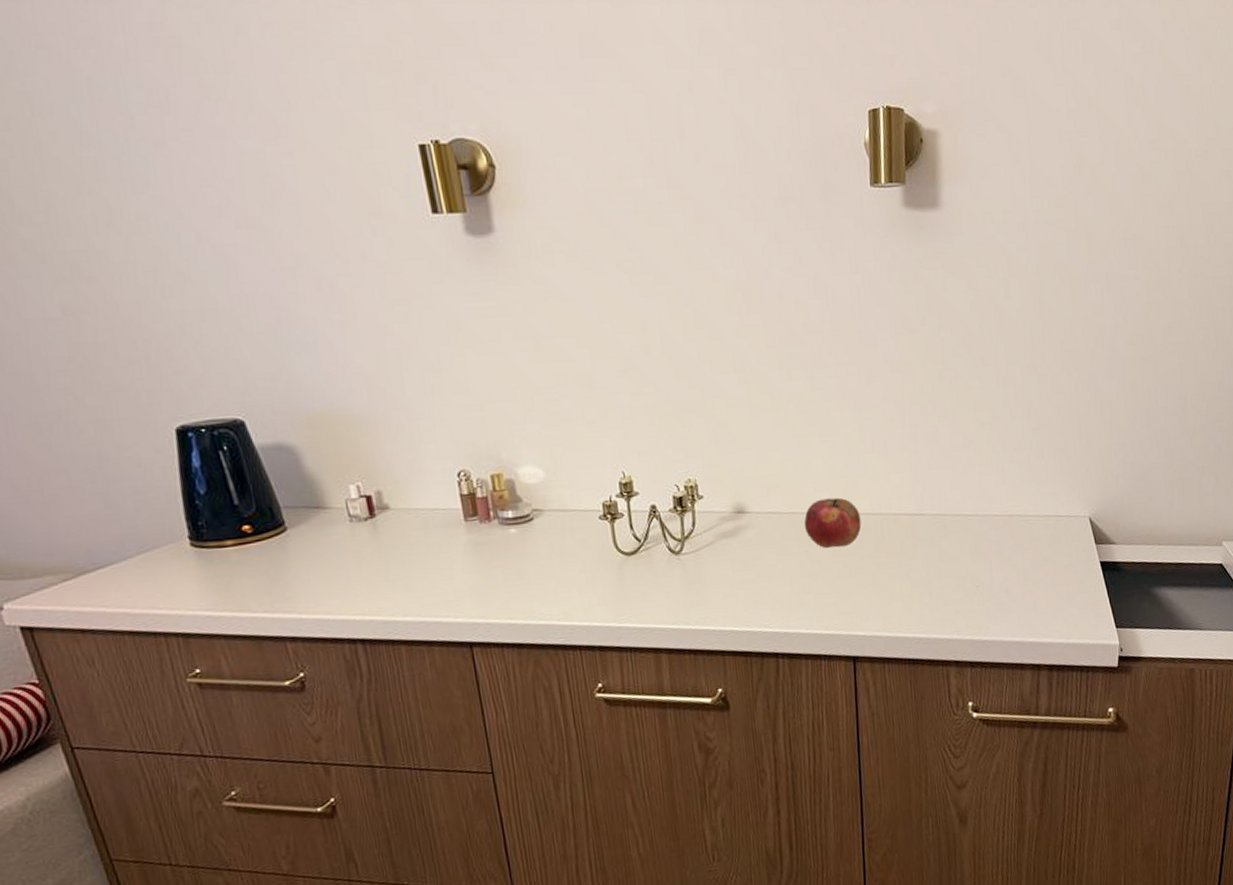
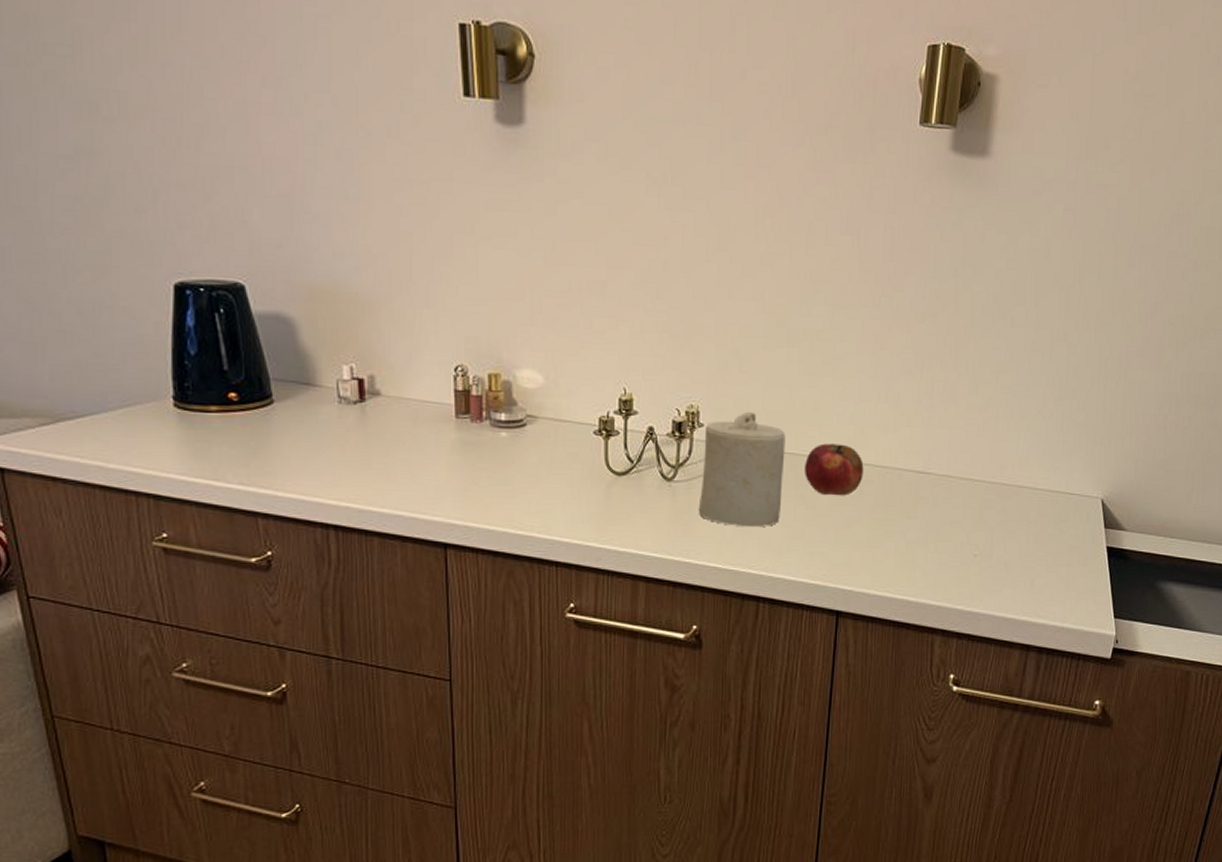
candle: none [704,478,788,589] -> present [698,411,786,528]

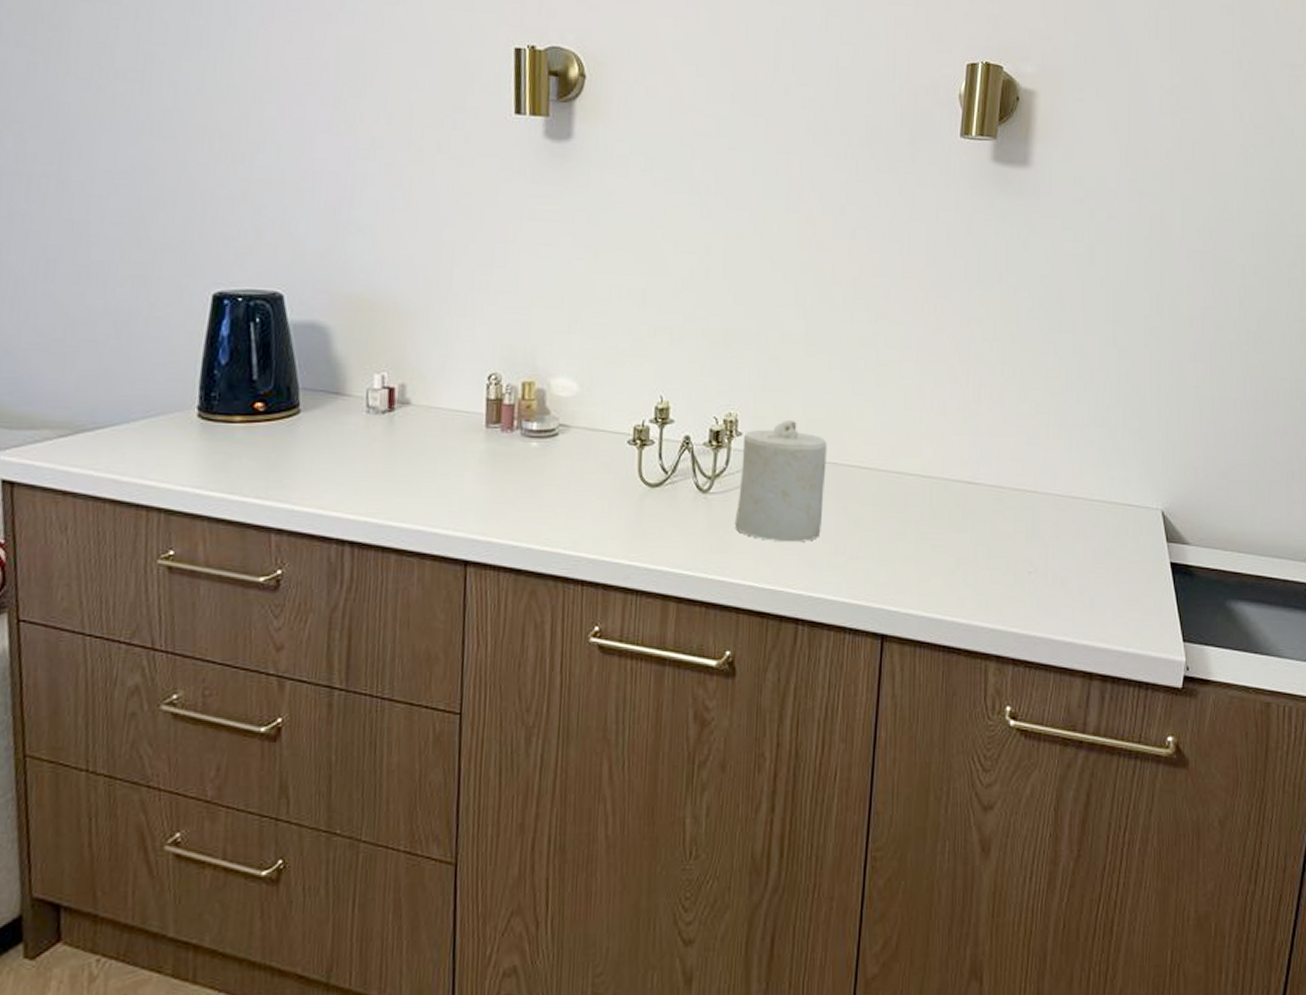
fruit: present [805,443,864,496] -> none [847,452,909,509]

